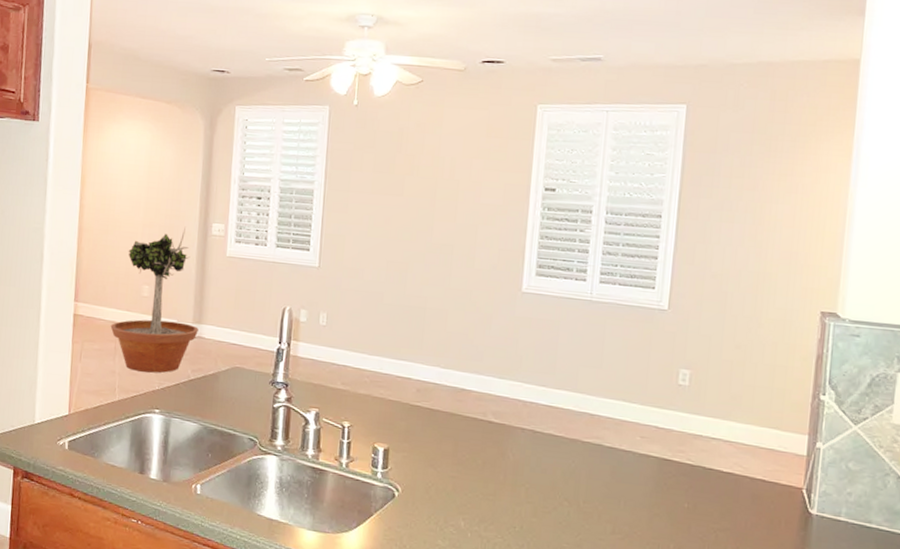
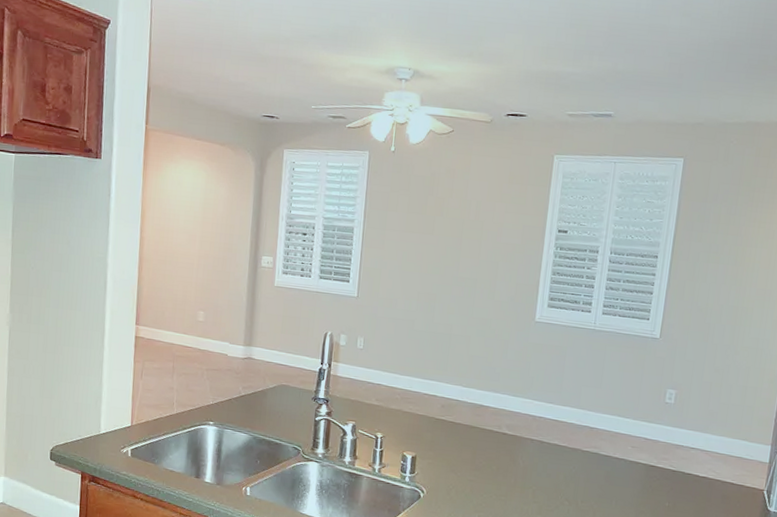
potted tree: present [110,226,199,373] -> none [169,258,249,390]

